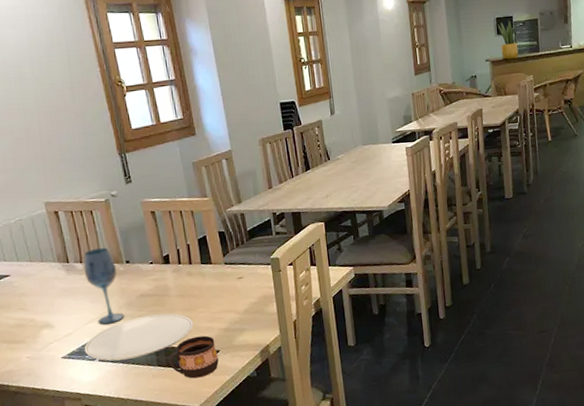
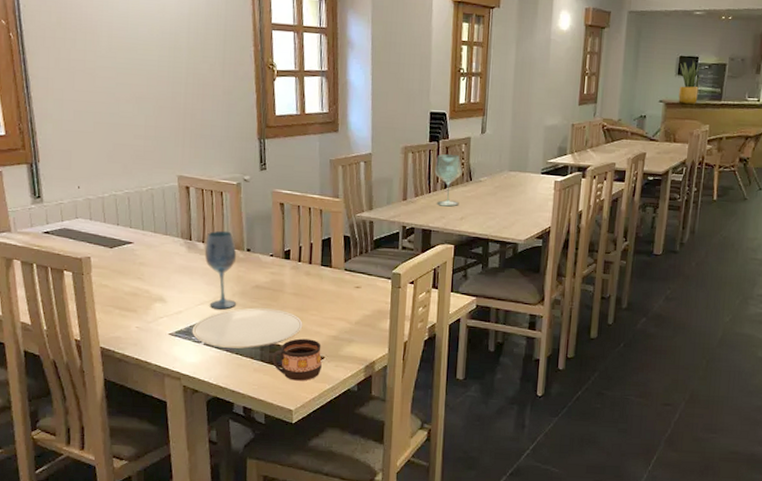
wine glass: none [293,138,322,188] -> present [434,154,463,207]

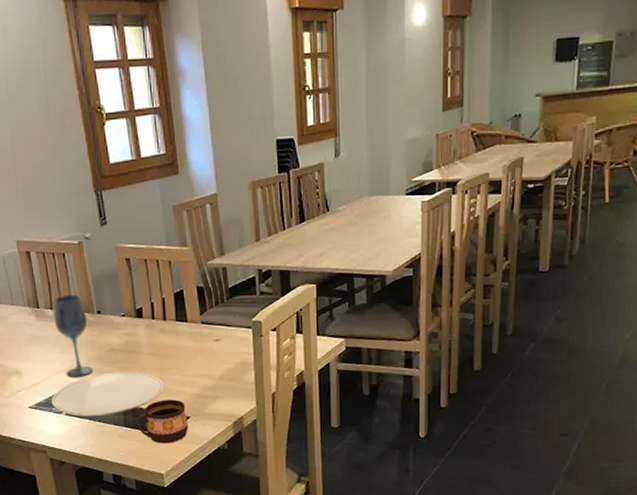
wine glass: present [434,154,463,207] -> none [287,183,318,243]
planter: present [678,61,703,105] -> none [558,42,586,96]

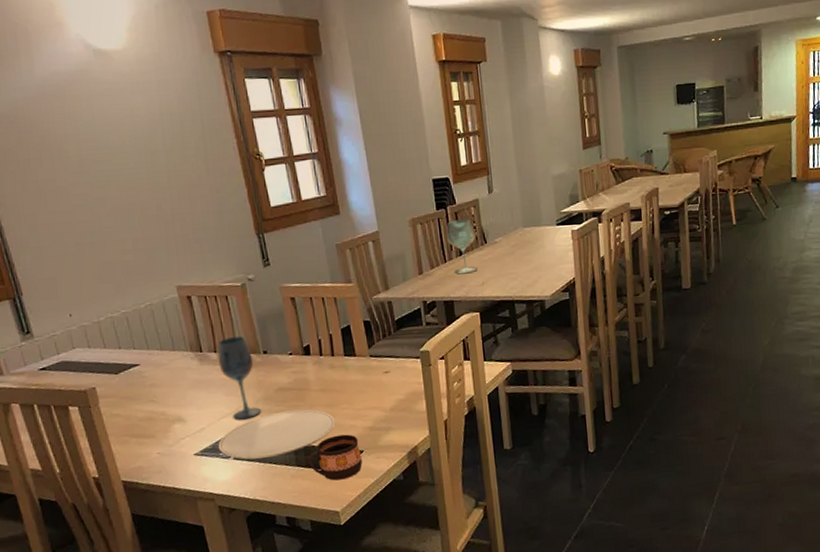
wine glass: none [287,183,318,243] -> present [446,218,478,275]

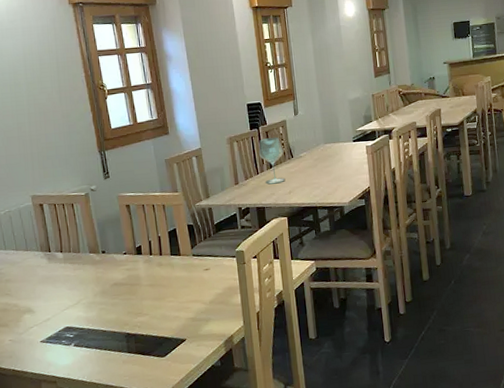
wineglass: present [217,336,262,420] -> none [63,238,99,311]
plate: present [218,409,336,460] -> none [61,302,162,346]
cup: present [308,434,362,481] -> none [138,324,185,366]

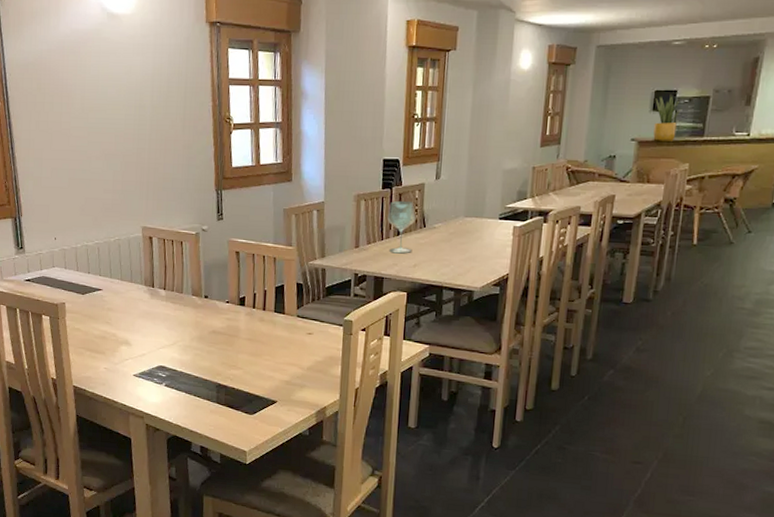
planter: none [455,24,477,63] -> present [653,95,683,143]

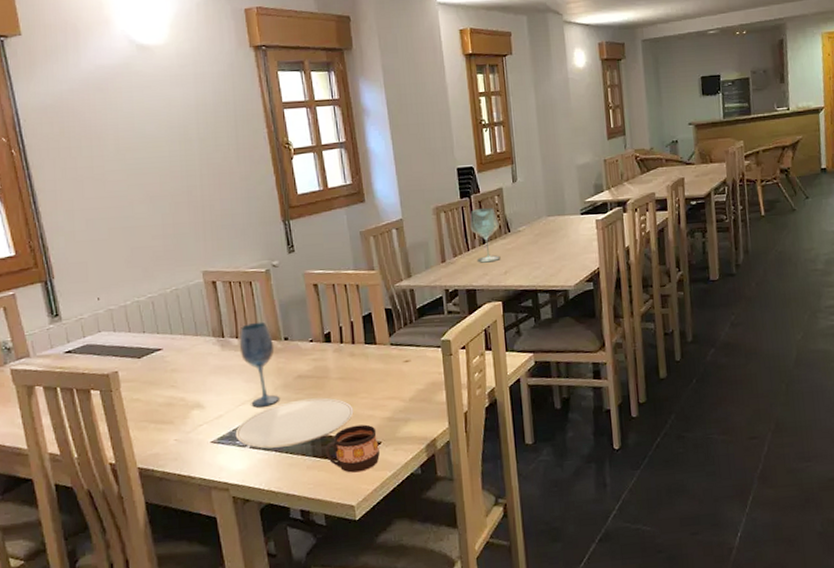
plate: none [154,352,257,391] -> present [235,397,354,449]
wineglass: none [166,278,195,353] -> present [239,322,280,407]
cup: none [228,382,275,424] -> present [325,424,380,473]
planter: present [653,95,683,143] -> none [703,79,728,124]

